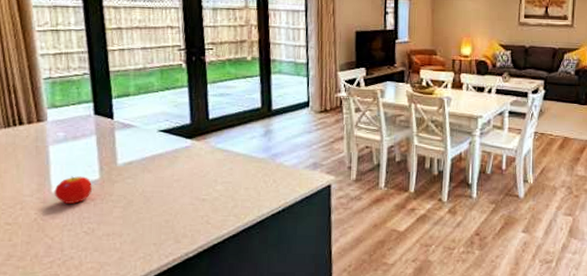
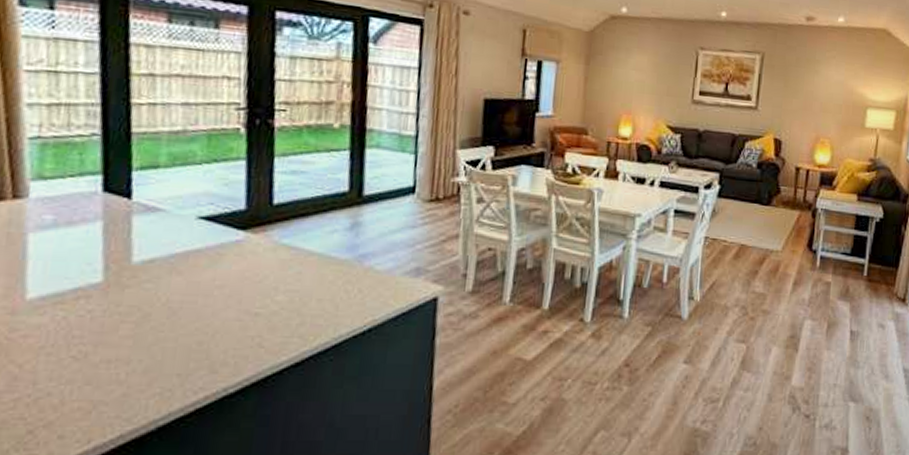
fruit: present [54,176,92,204] -> none [29,277,91,317]

